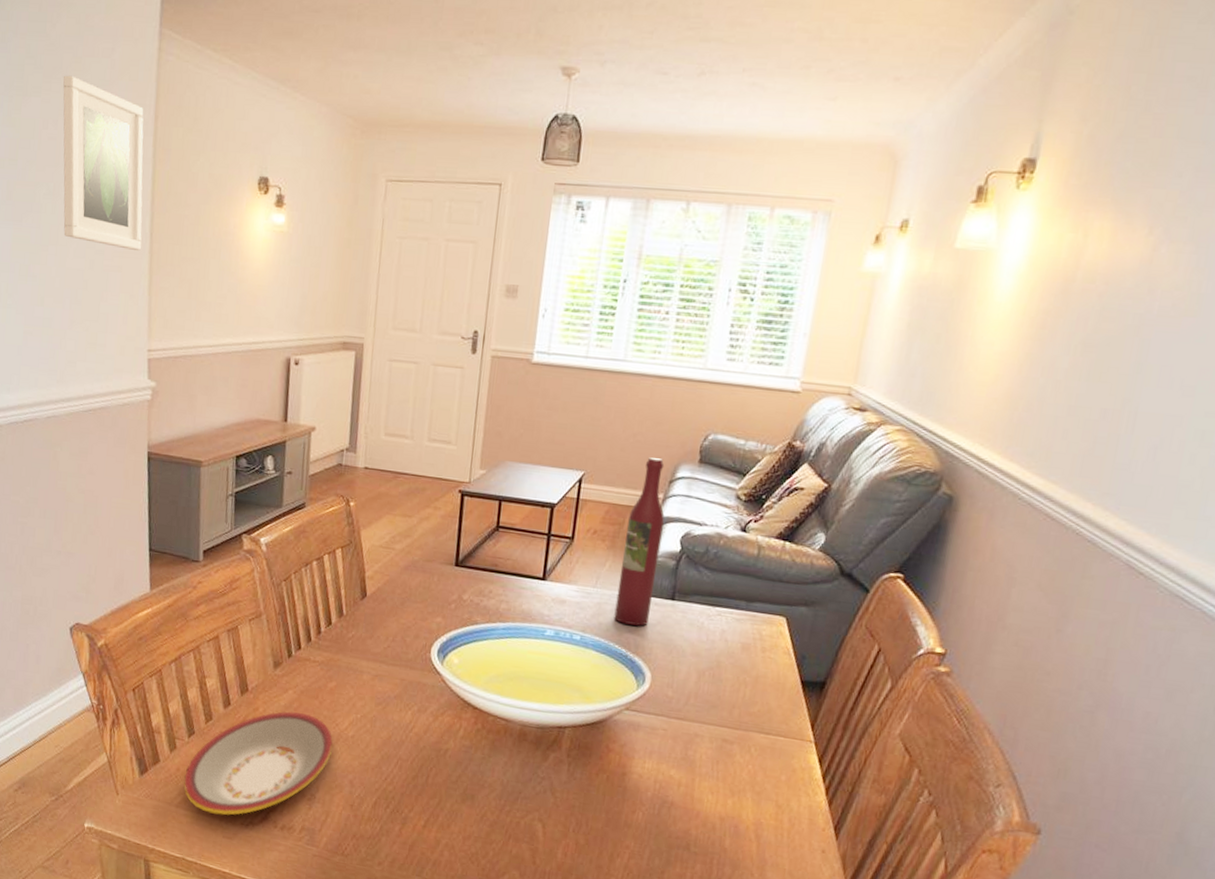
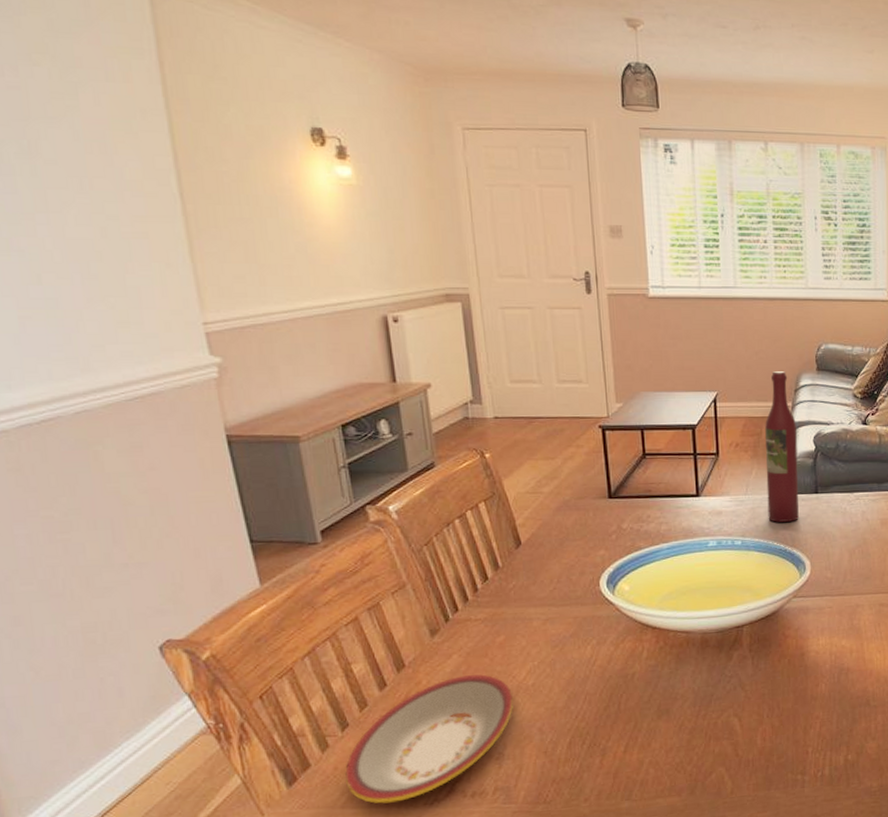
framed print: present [63,75,144,250] -> none [16,13,172,213]

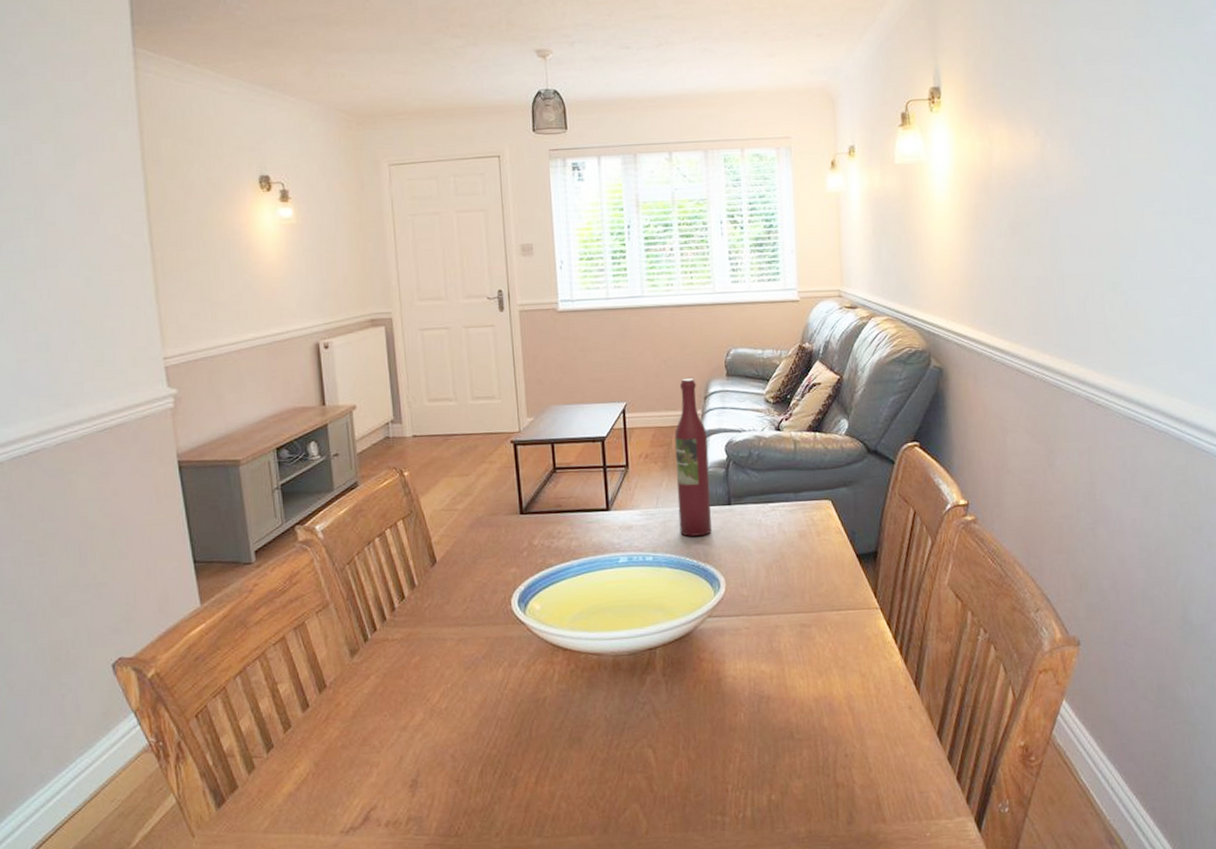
plate: present [344,674,513,804] -> none [268,696,427,830]

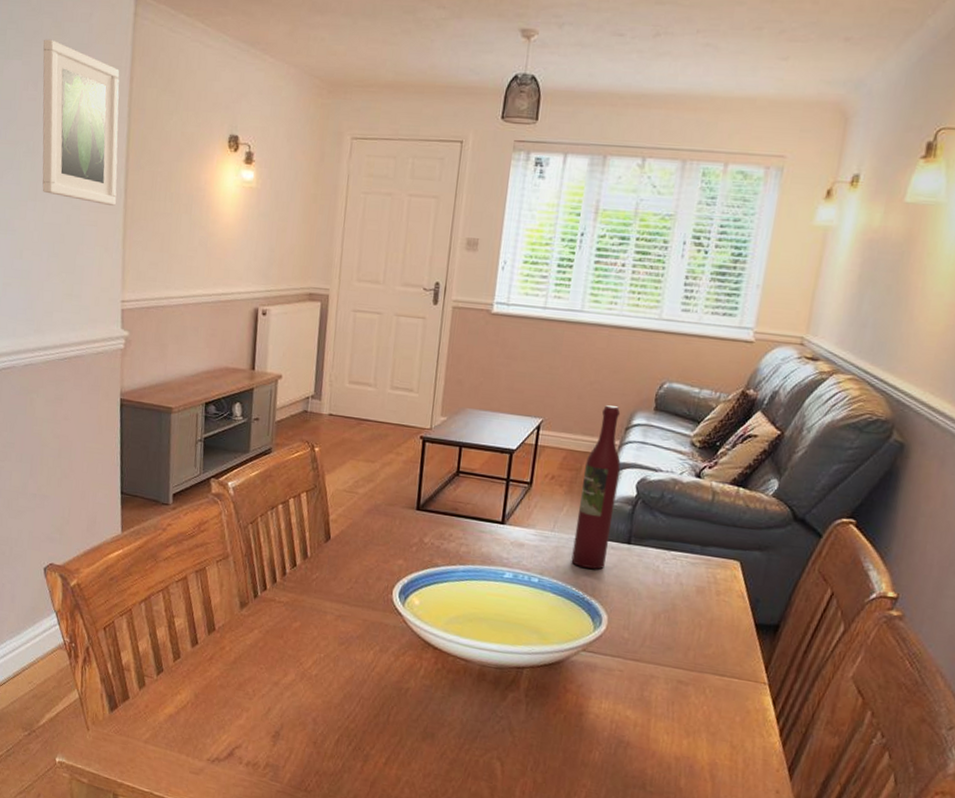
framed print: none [33,100,143,262] -> present [42,39,120,206]

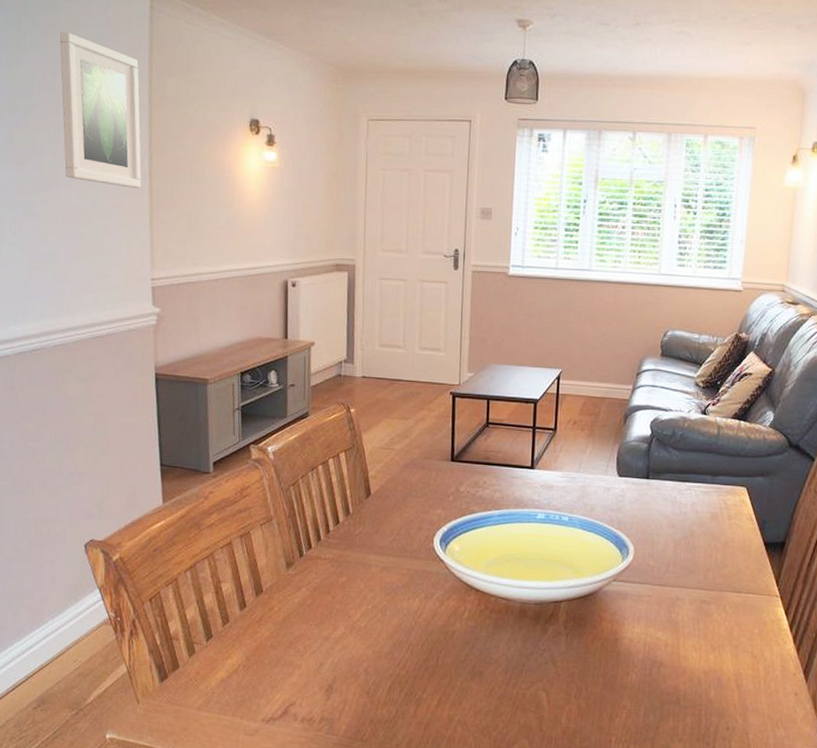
wine bottle: present [571,405,621,569] -> none [597,354,635,504]

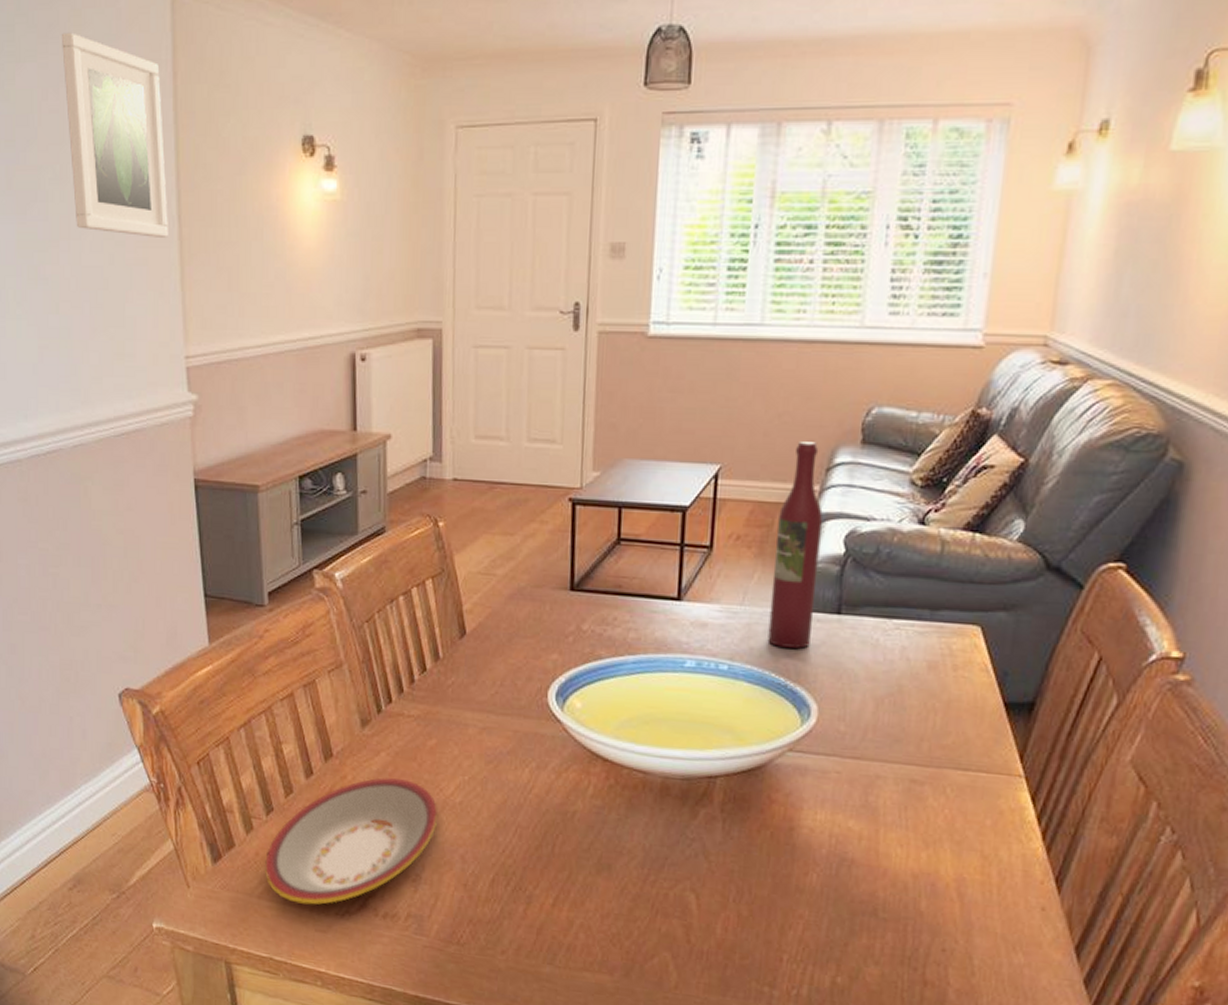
plate: none [203,608,346,714] -> present [264,778,437,905]
wine bottle: none [597,354,635,504] -> present [767,442,823,648]

